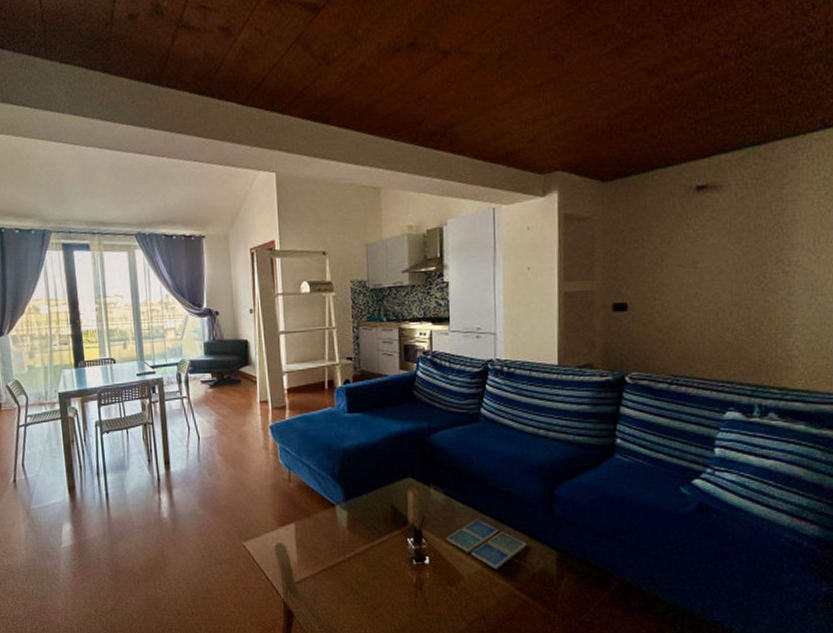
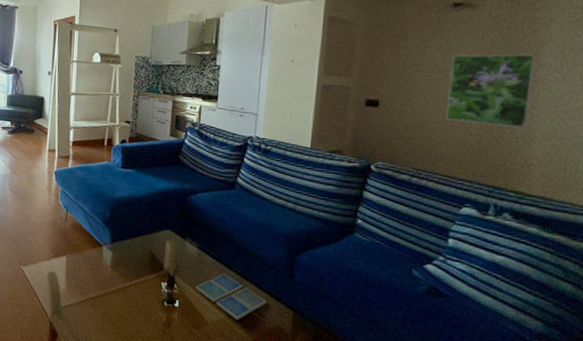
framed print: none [700,235,787,318] -> present [446,54,536,129]

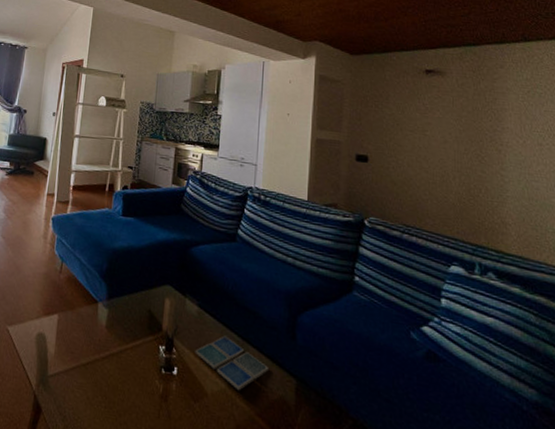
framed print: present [446,54,536,129] -> none [428,116,500,189]

